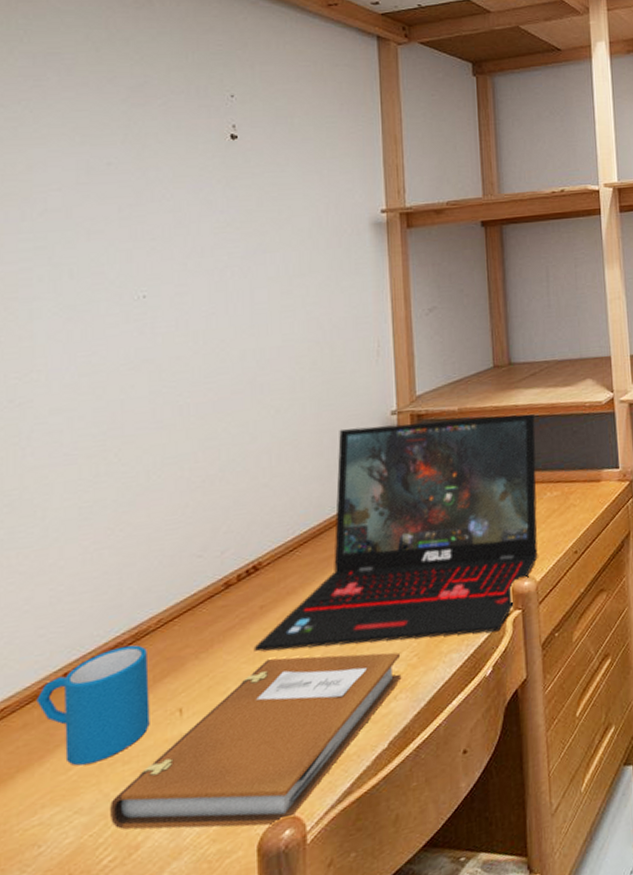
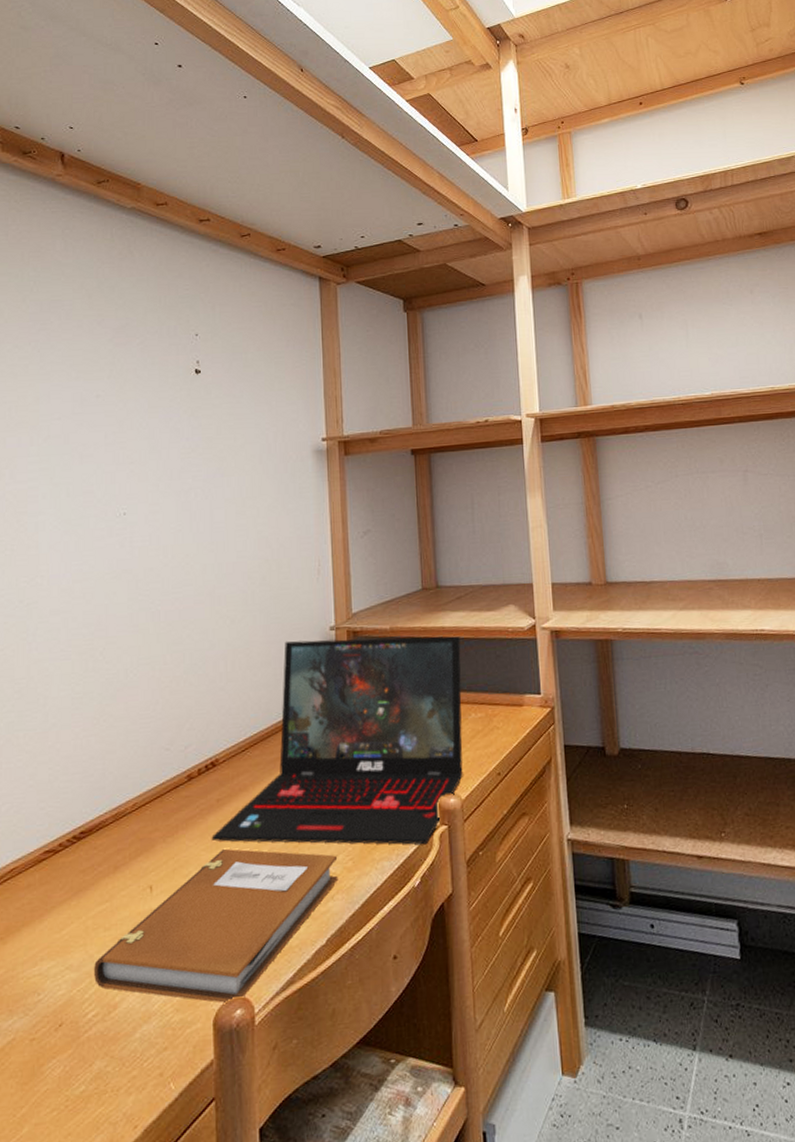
mug: present [36,644,150,766] -> none [38,824,126,927]

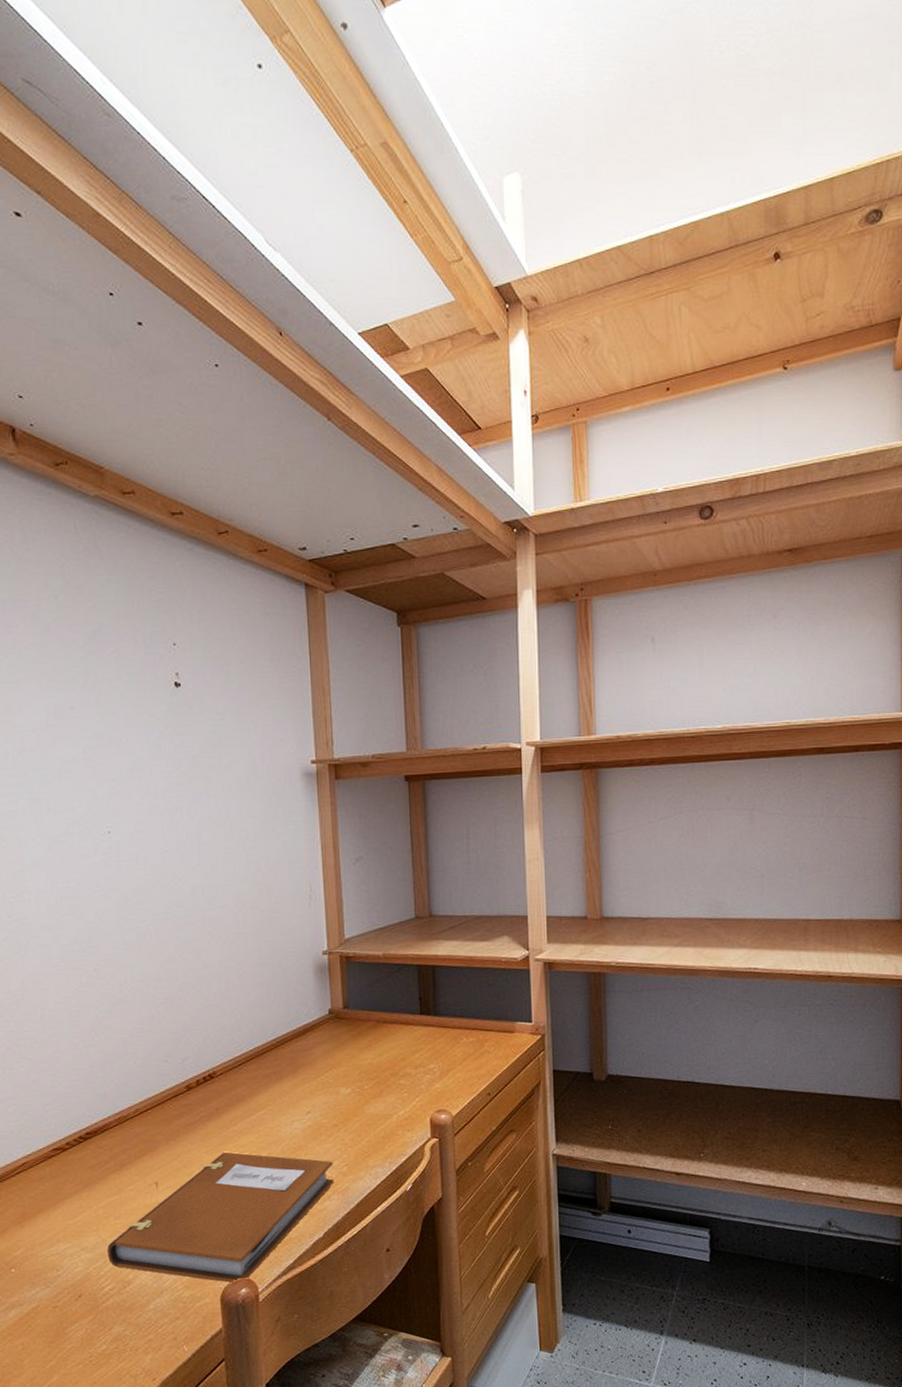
laptop: present [211,636,463,845] -> none [212,963,454,1155]

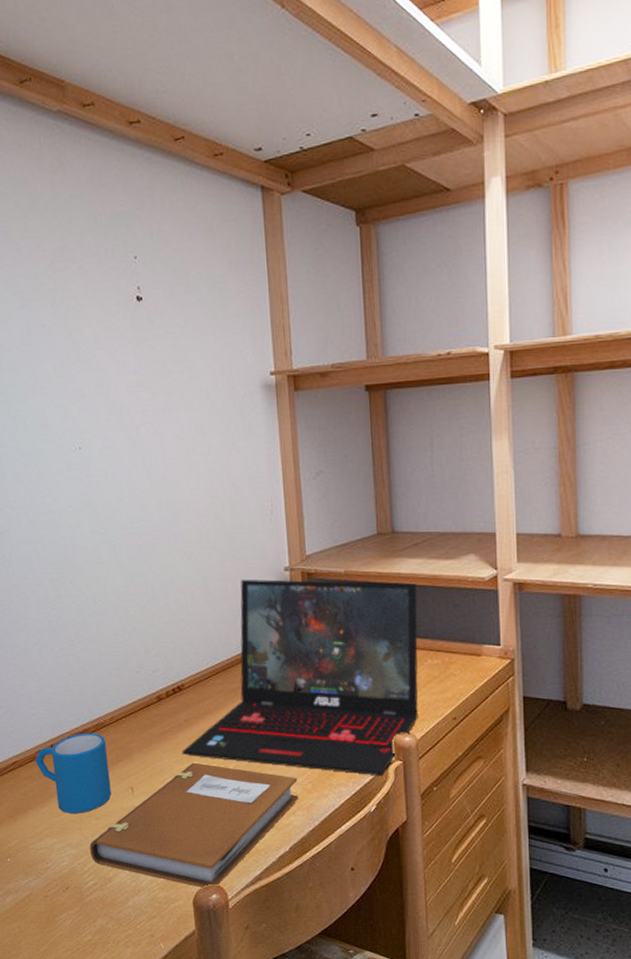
mug: none [47,1126,134,1215] -> present [35,732,112,813]
laptop: none [212,963,454,1155] -> present [182,579,418,776]

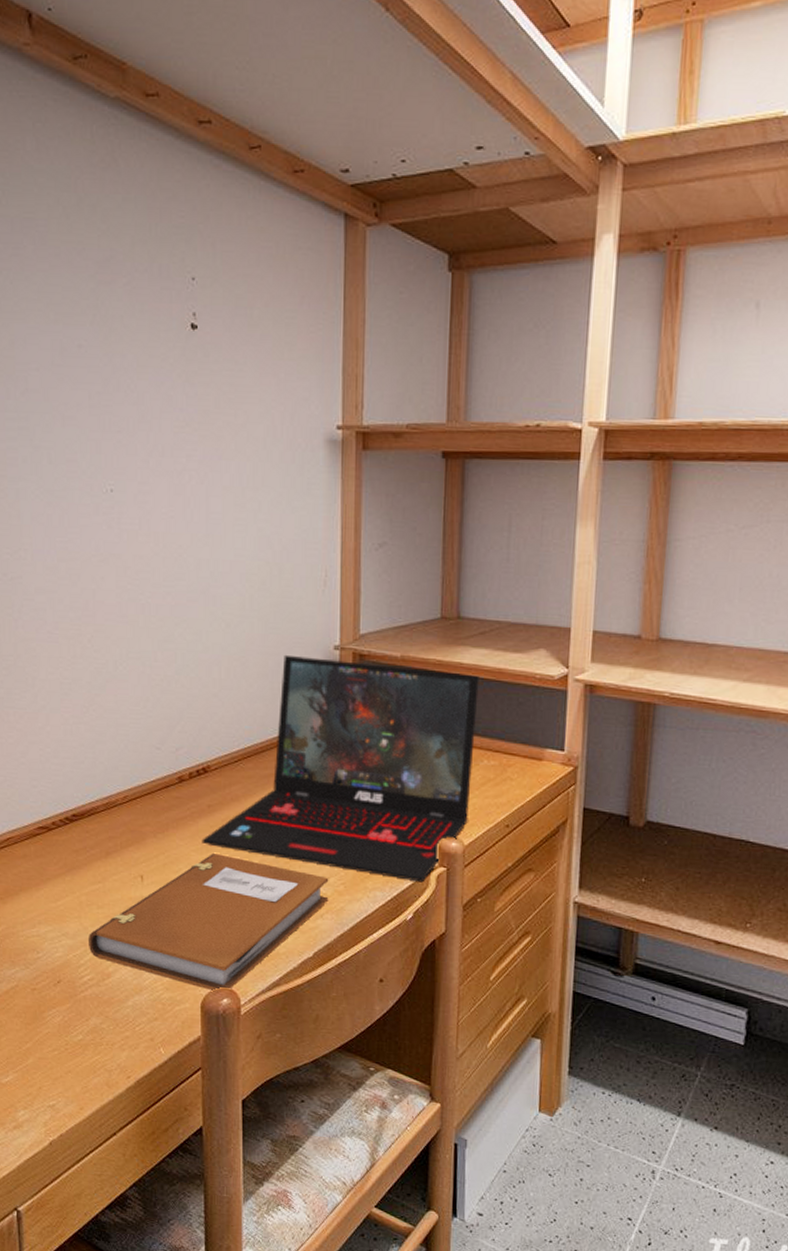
mug: present [35,732,112,813] -> none [32,811,118,900]

